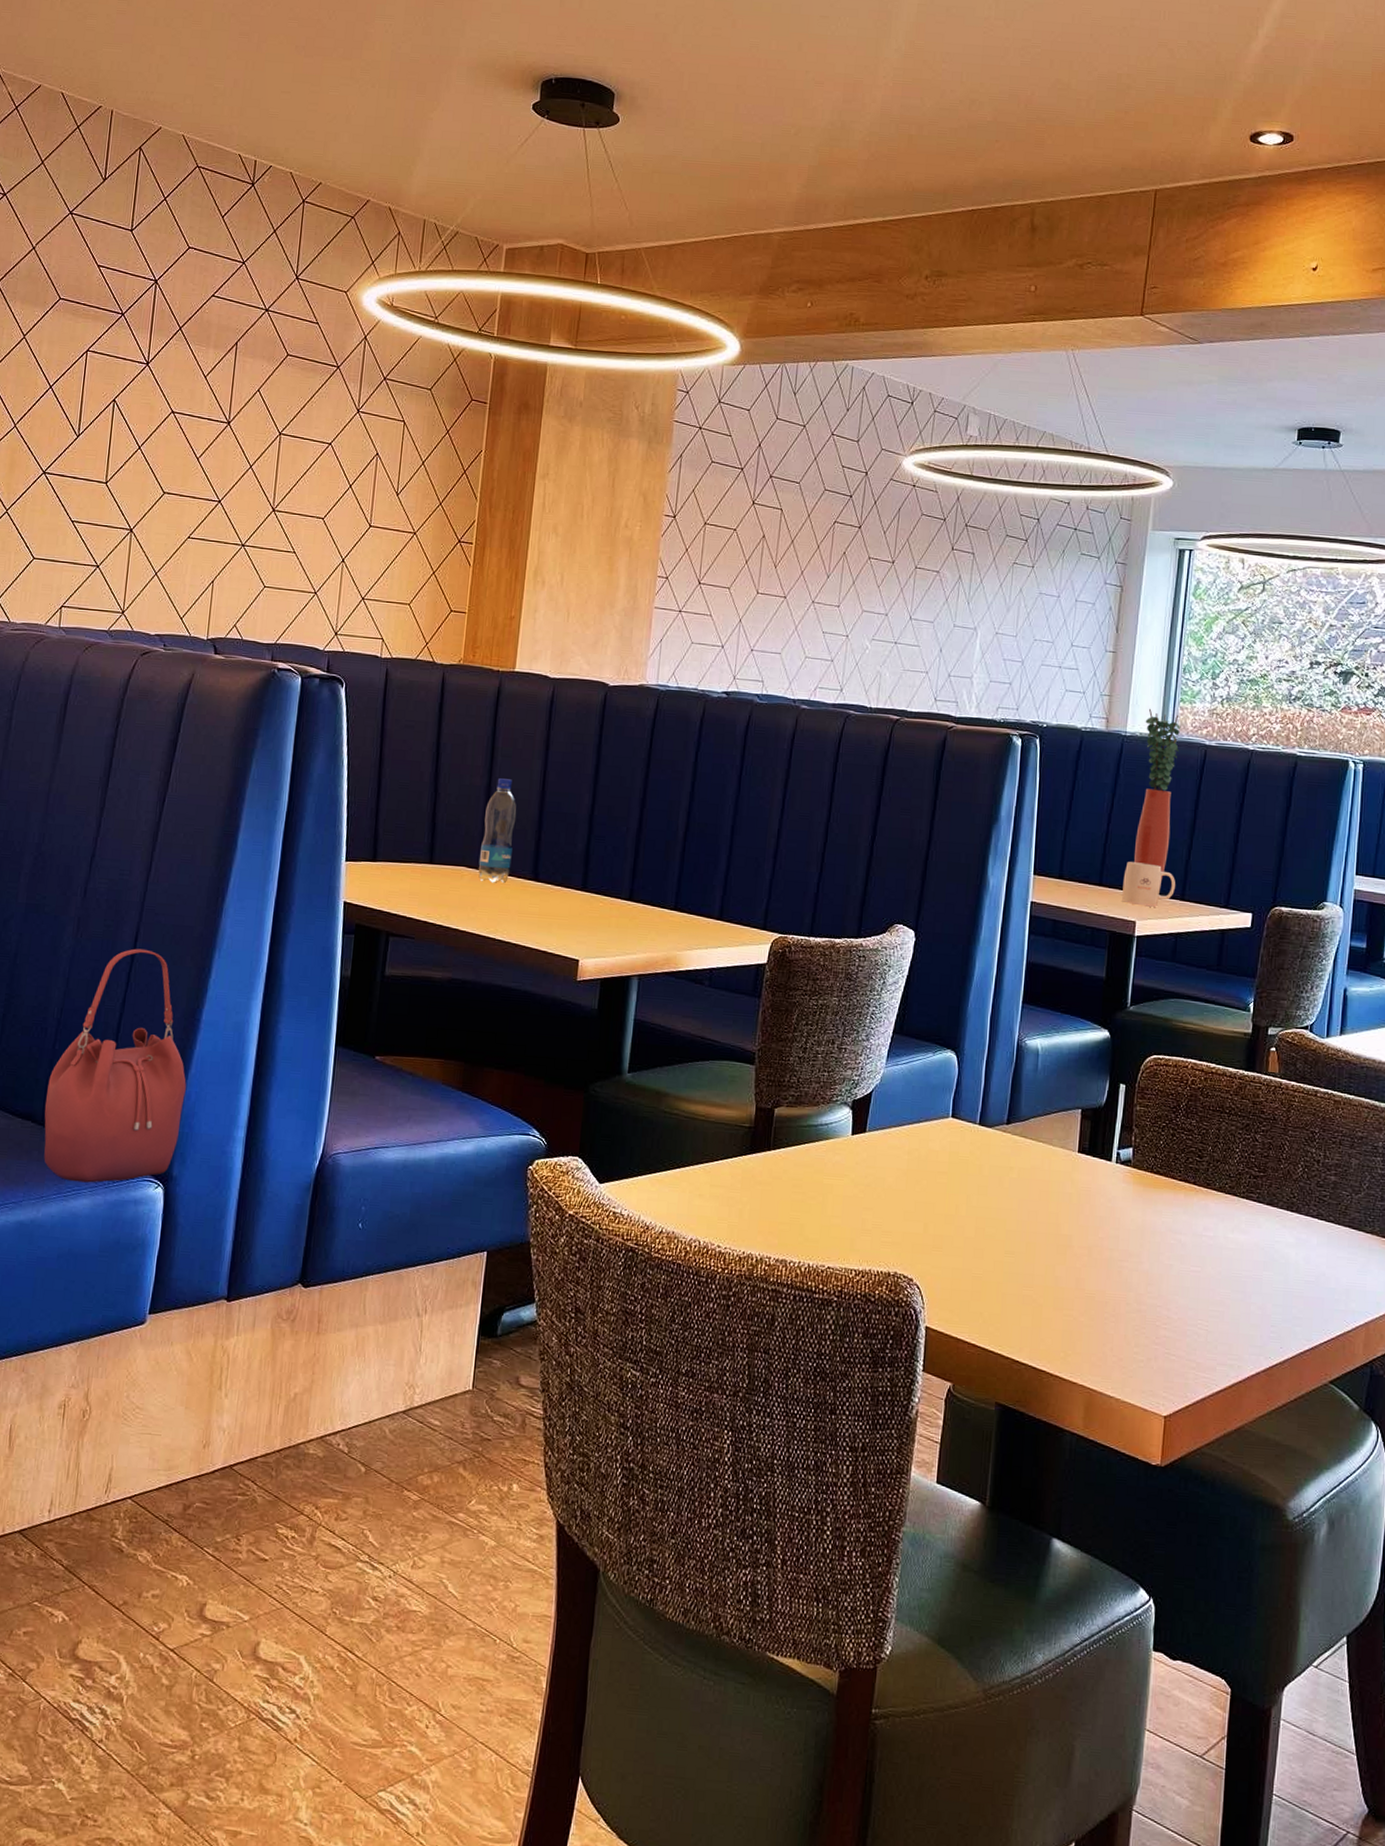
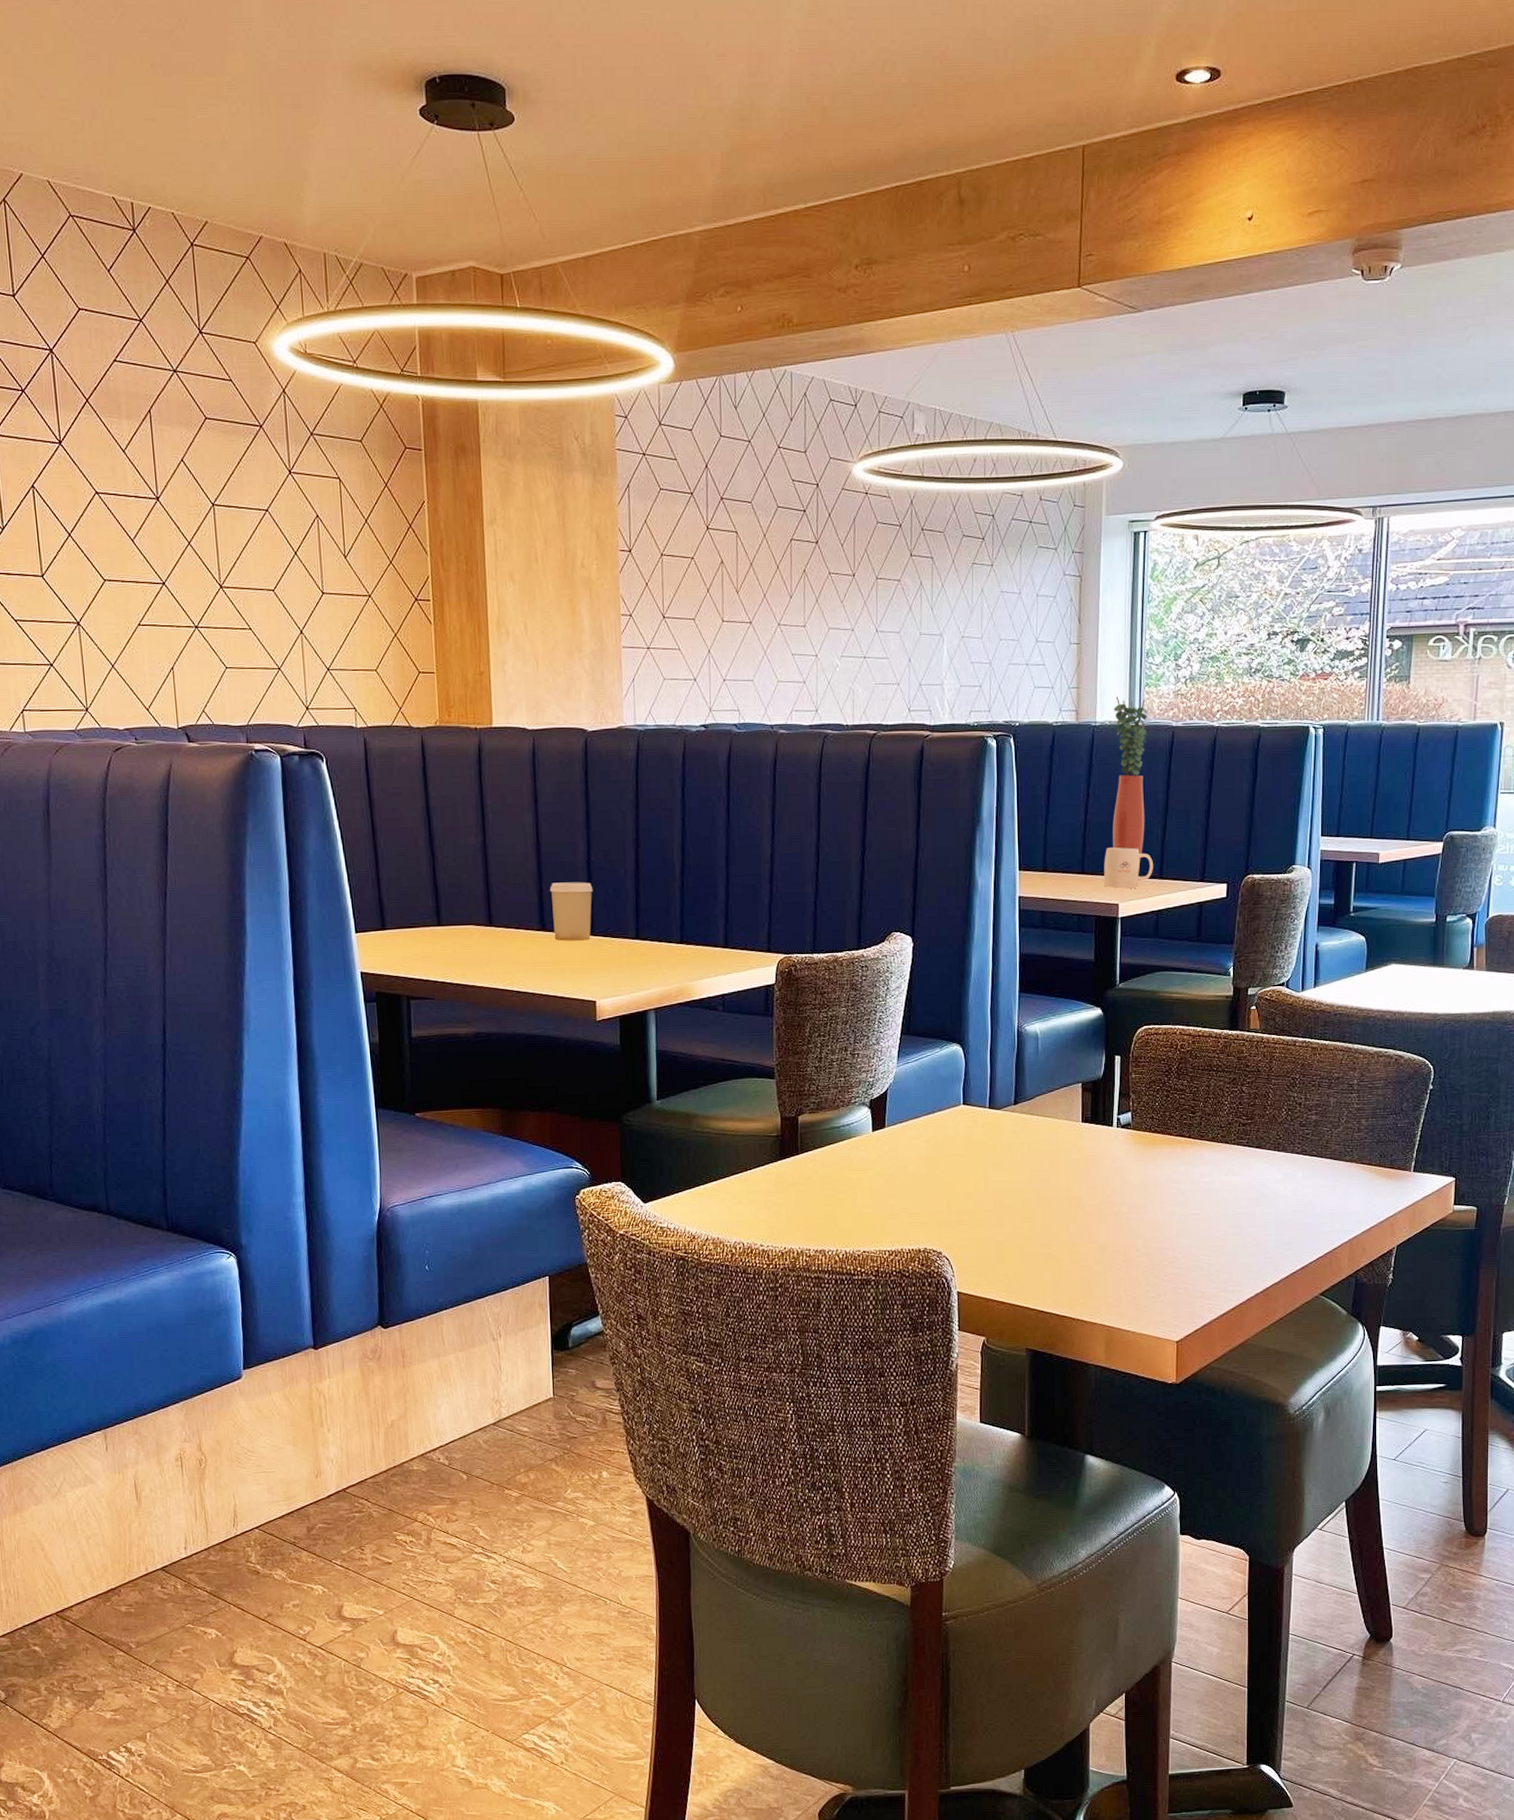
handbag: present [44,948,186,1183] -> none [106,1039,241,1262]
bottle: present [478,778,517,884] -> none [484,835,518,938]
cup: none [545,833,592,896] -> present [550,882,593,941]

